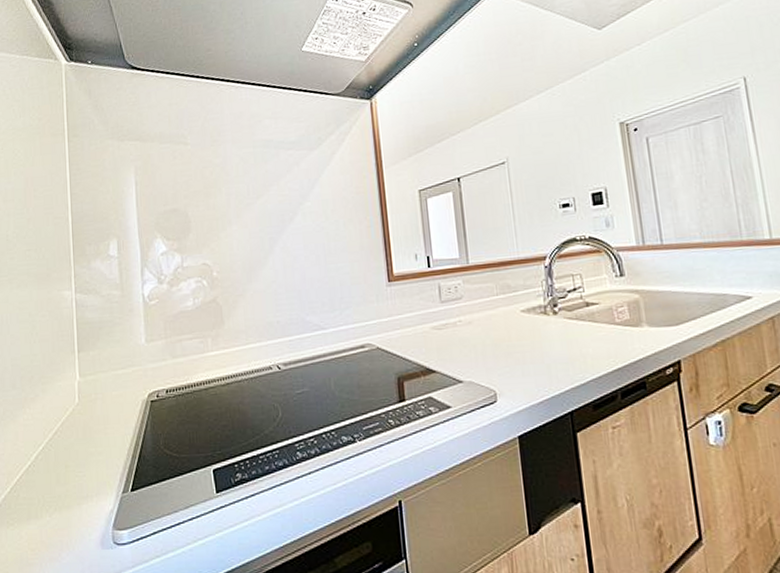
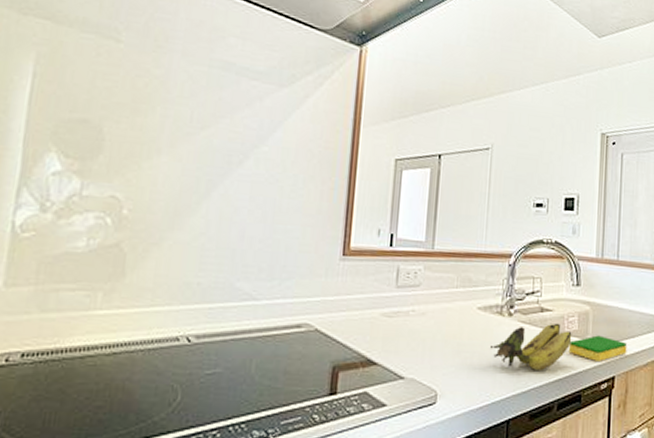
banana: none [539,314,625,362] -> present [489,323,572,370]
dish sponge: none [622,321,690,347] -> present [568,335,627,361]

